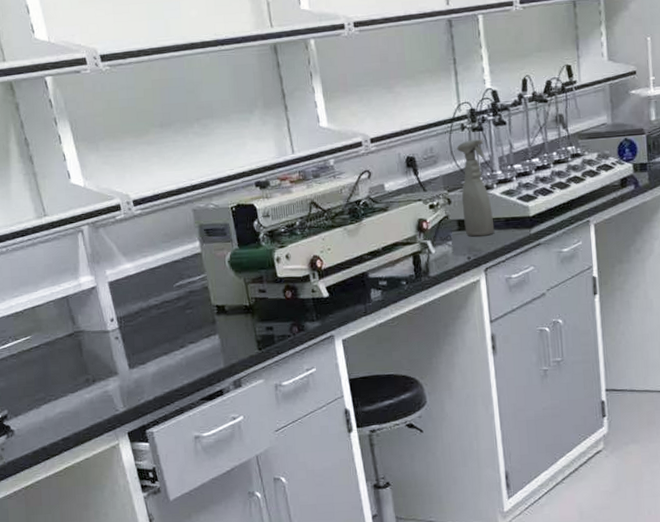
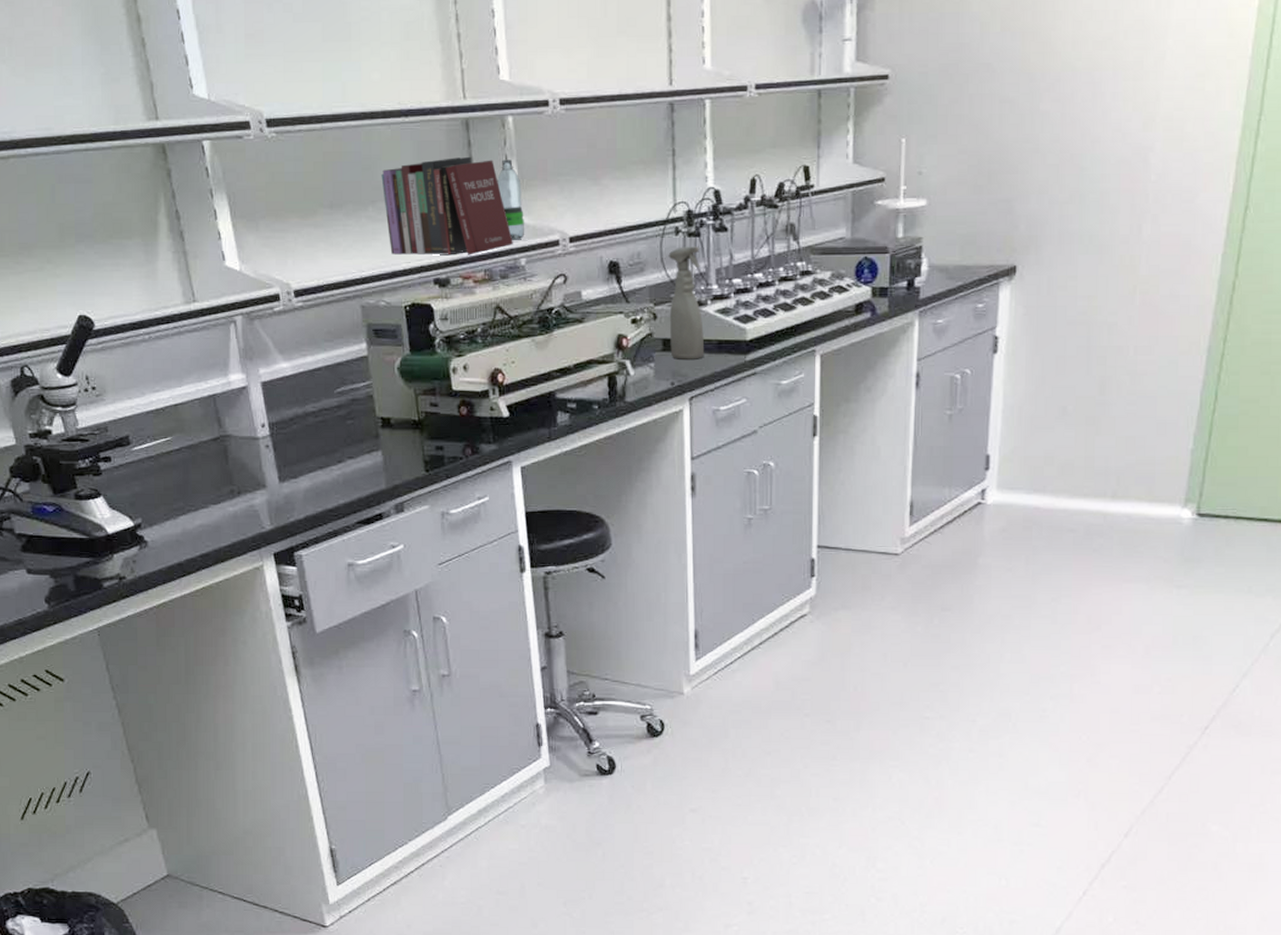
books: none [203,75,322,164] -> present [381,156,513,256]
bottle: none [304,76,332,144] -> present [497,159,525,240]

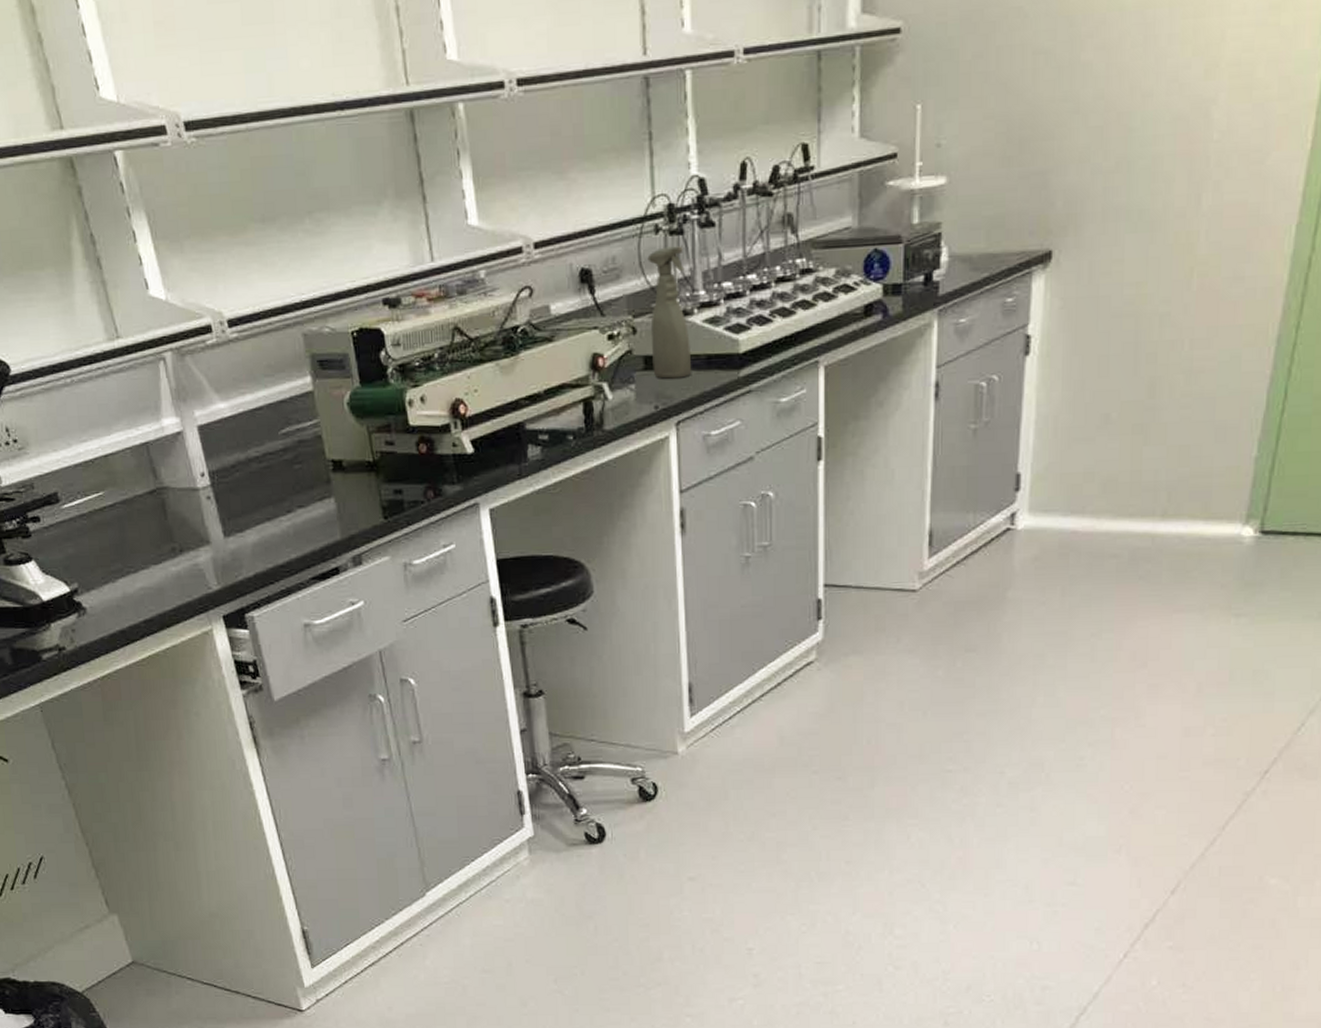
books: present [381,156,513,256] -> none [317,153,470,273]
bottle: present [497,159,525,240] -> none [449,154,483,249]

